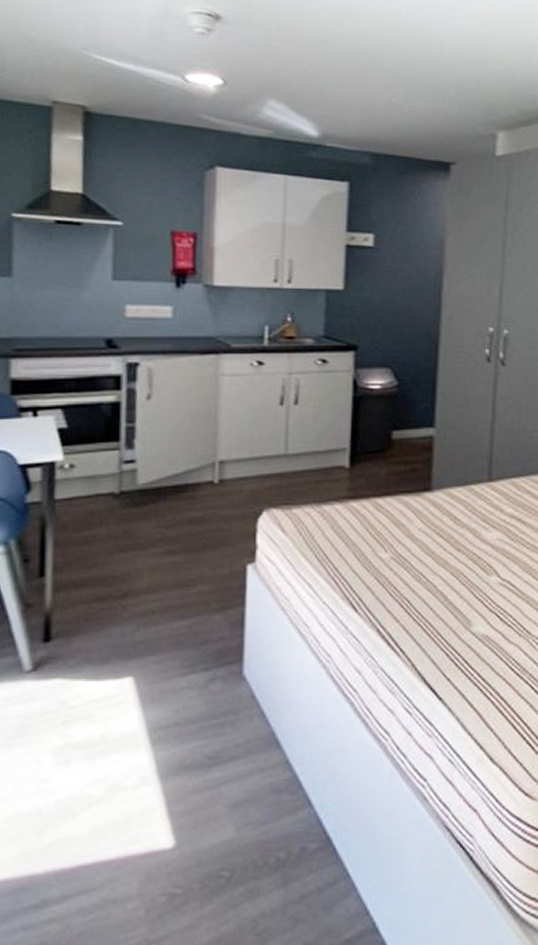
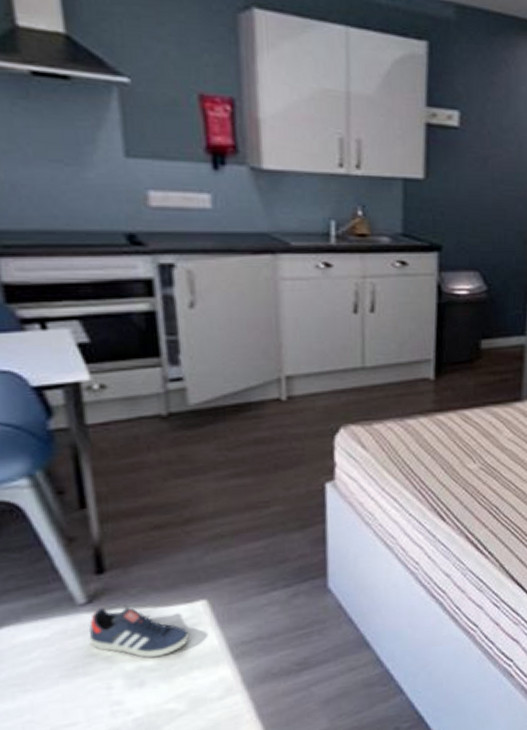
sneaker: none [29,676,114,733] -> present [89,605,190,658]

